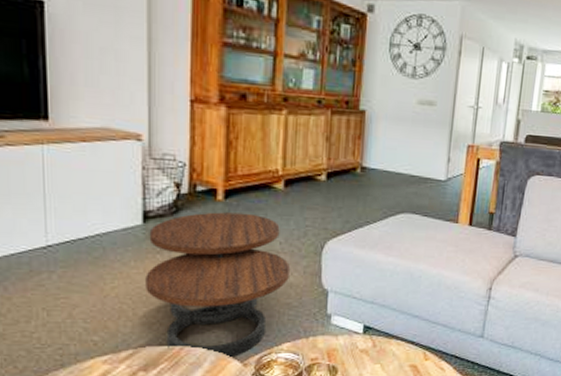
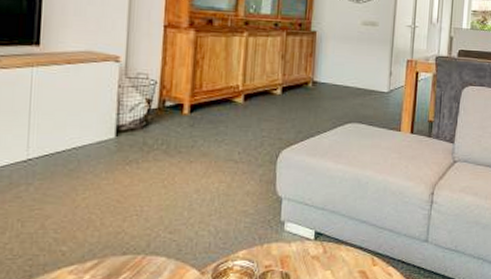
coffee table: present [146,212,290,358] -> none [114,125,247,267]

